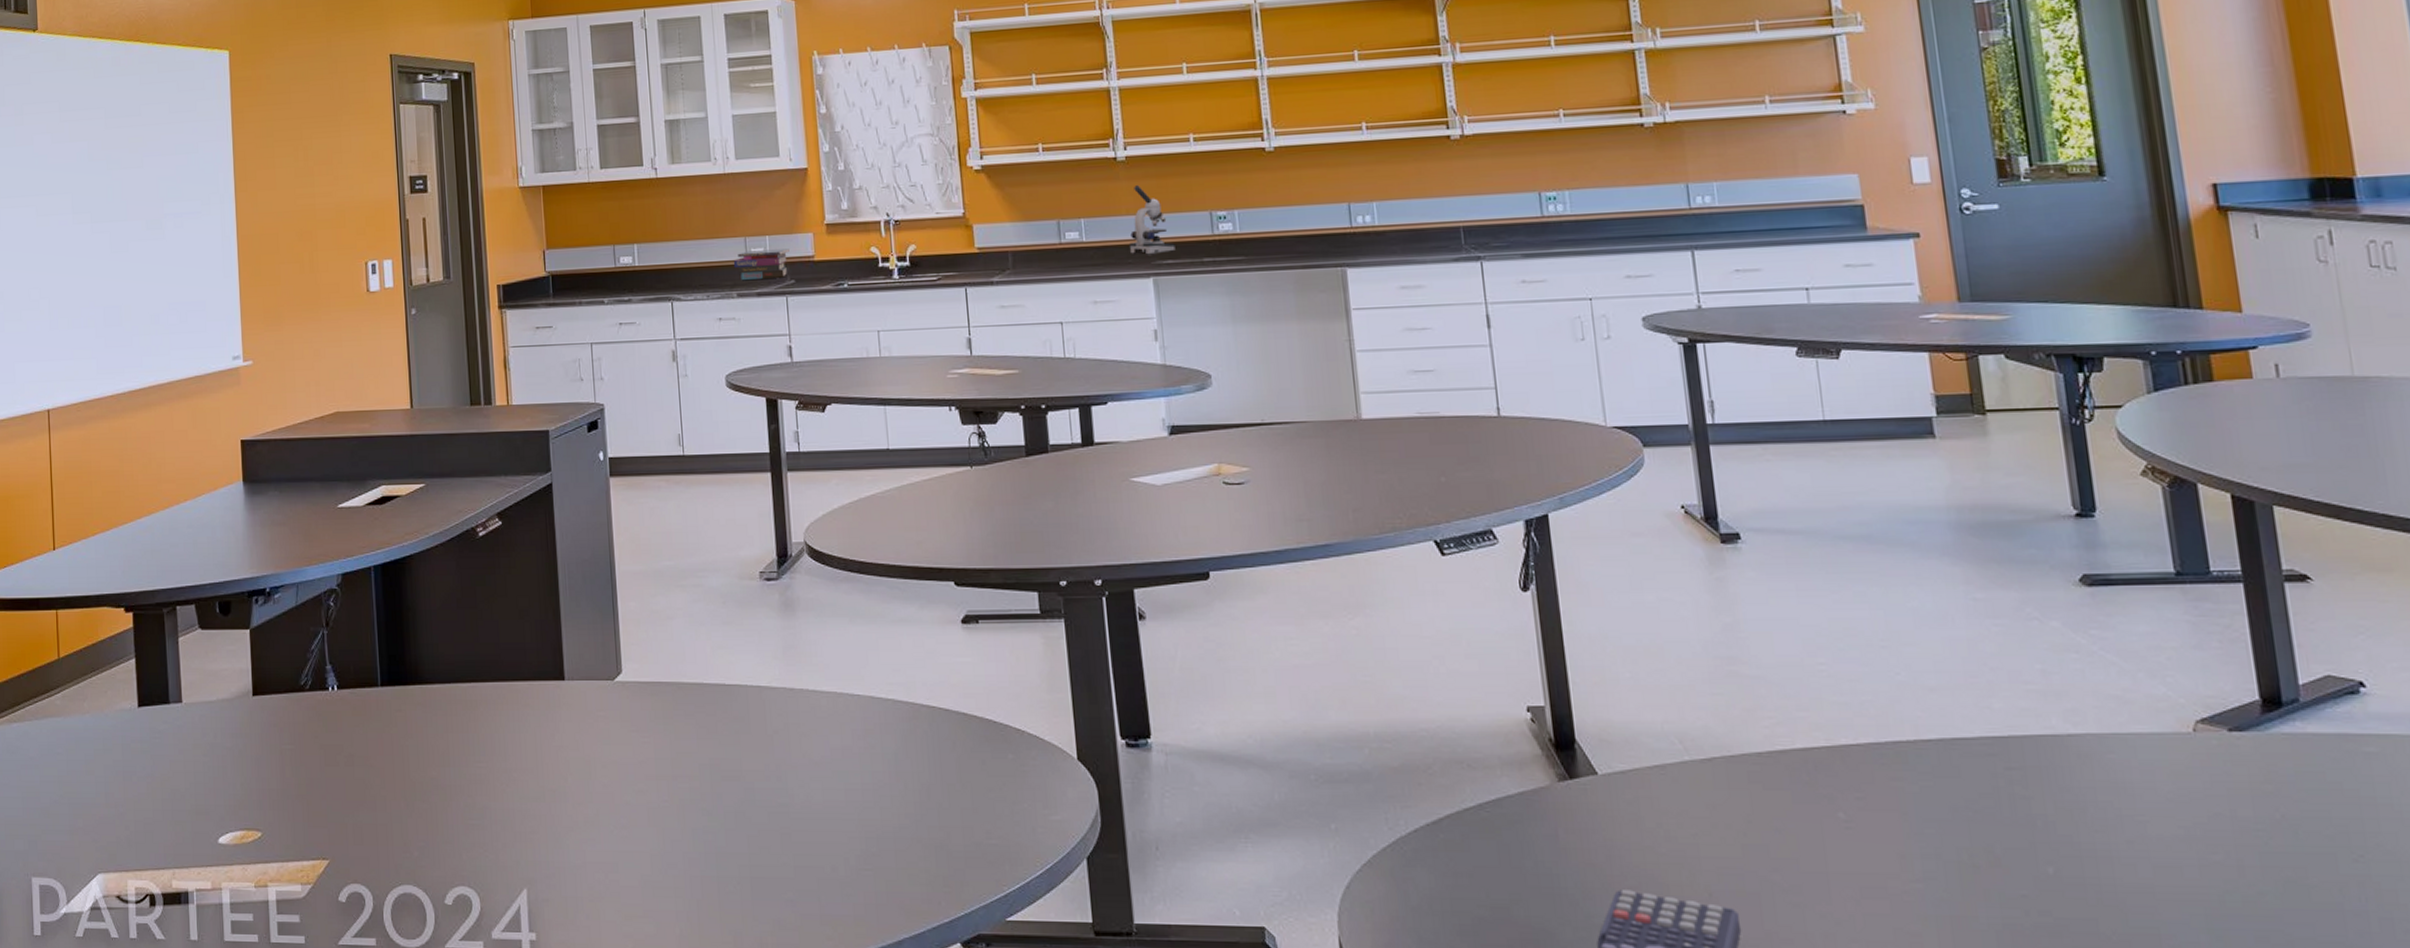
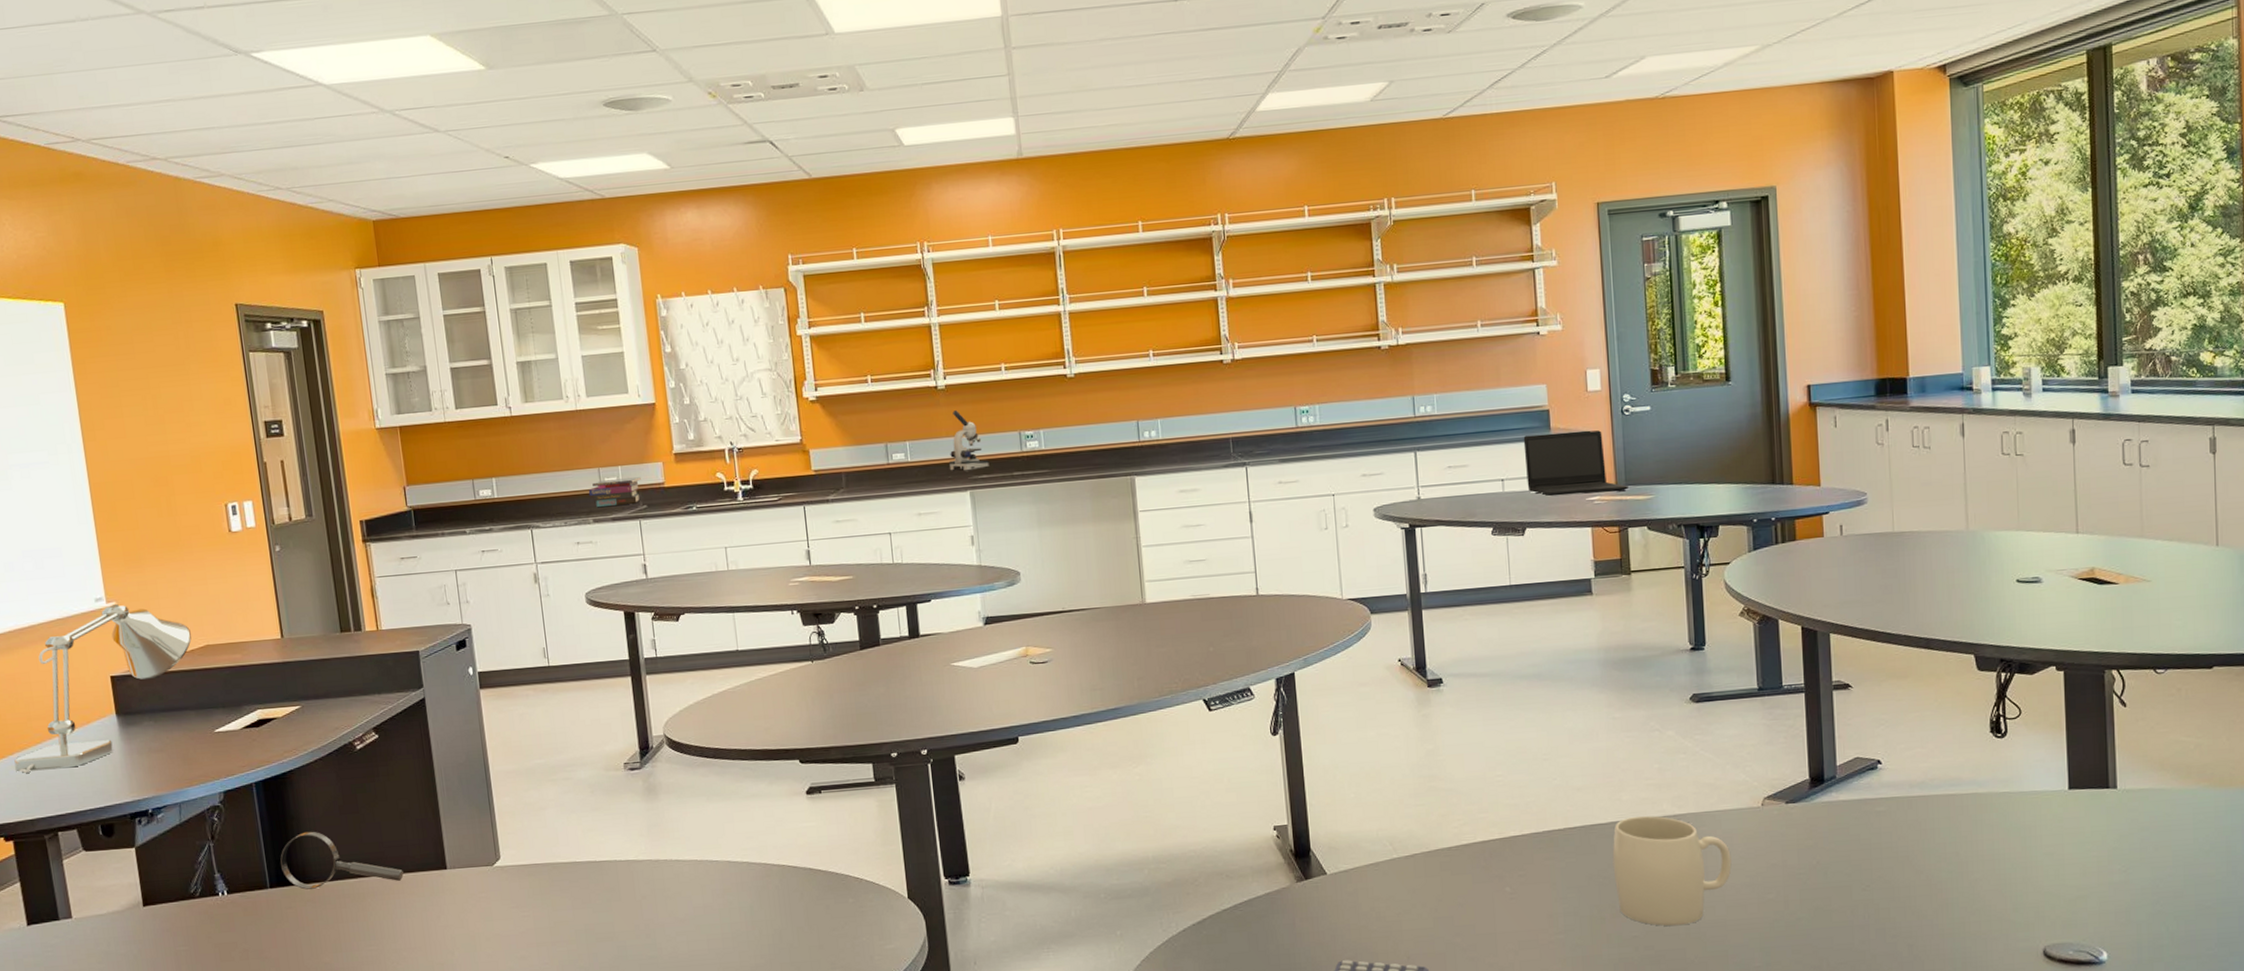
desk lamp: none [141,364,322,539] -> present [14,604,192,773]
magnifying glass: none [393,625,519,691] -> present [280,831,404,890]
laptop: none [1831,232,1976,312] -> present [1523,430,1628,496]
mug: none [1983,731,2157,887] -> present [1612,815,1732,927]

